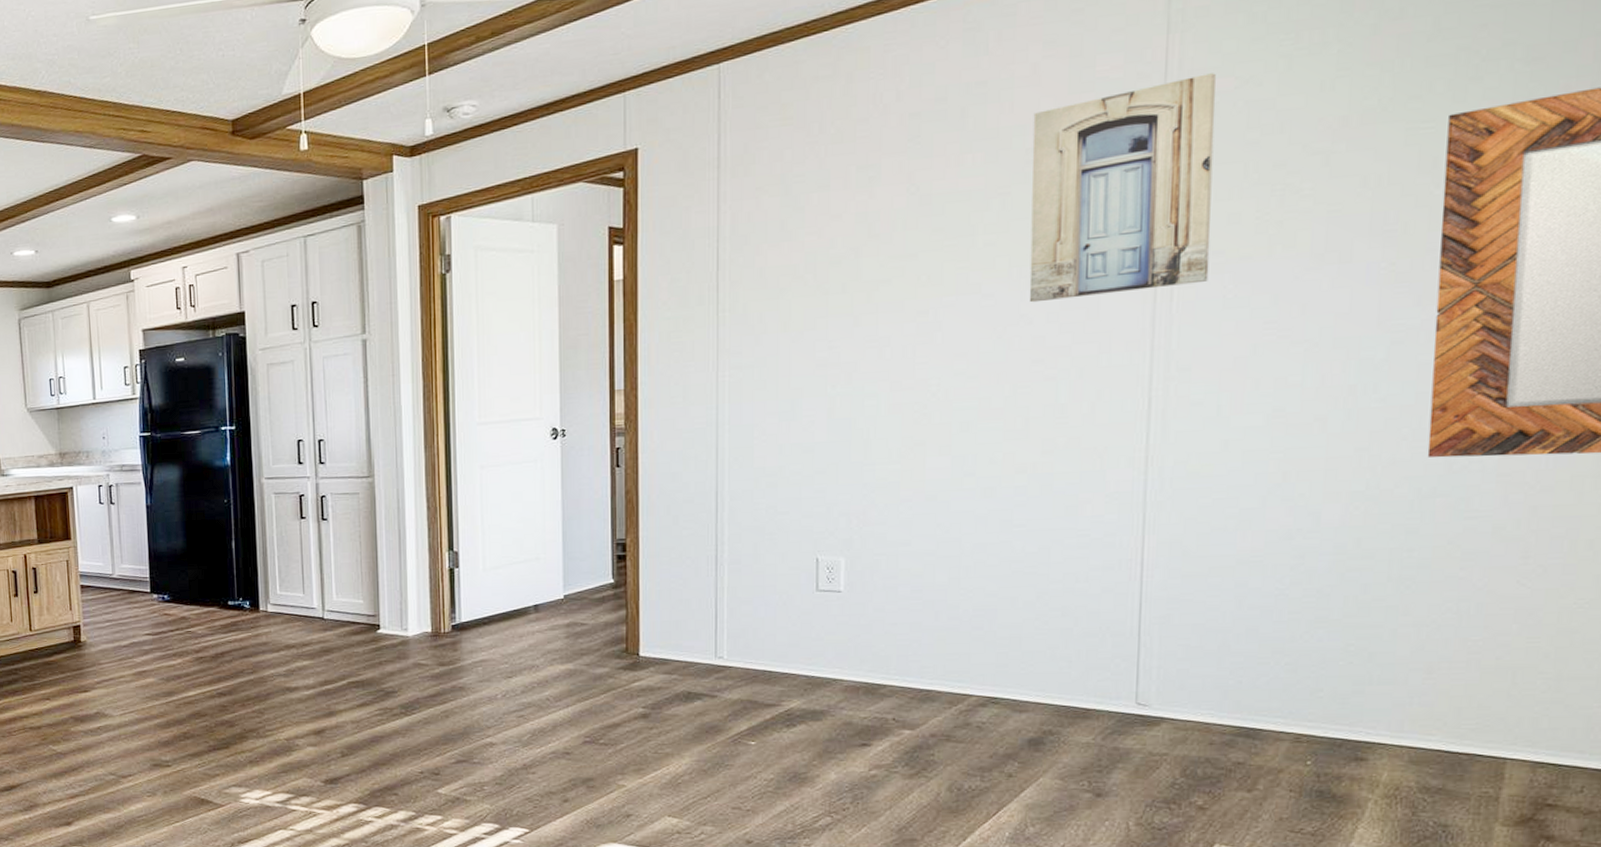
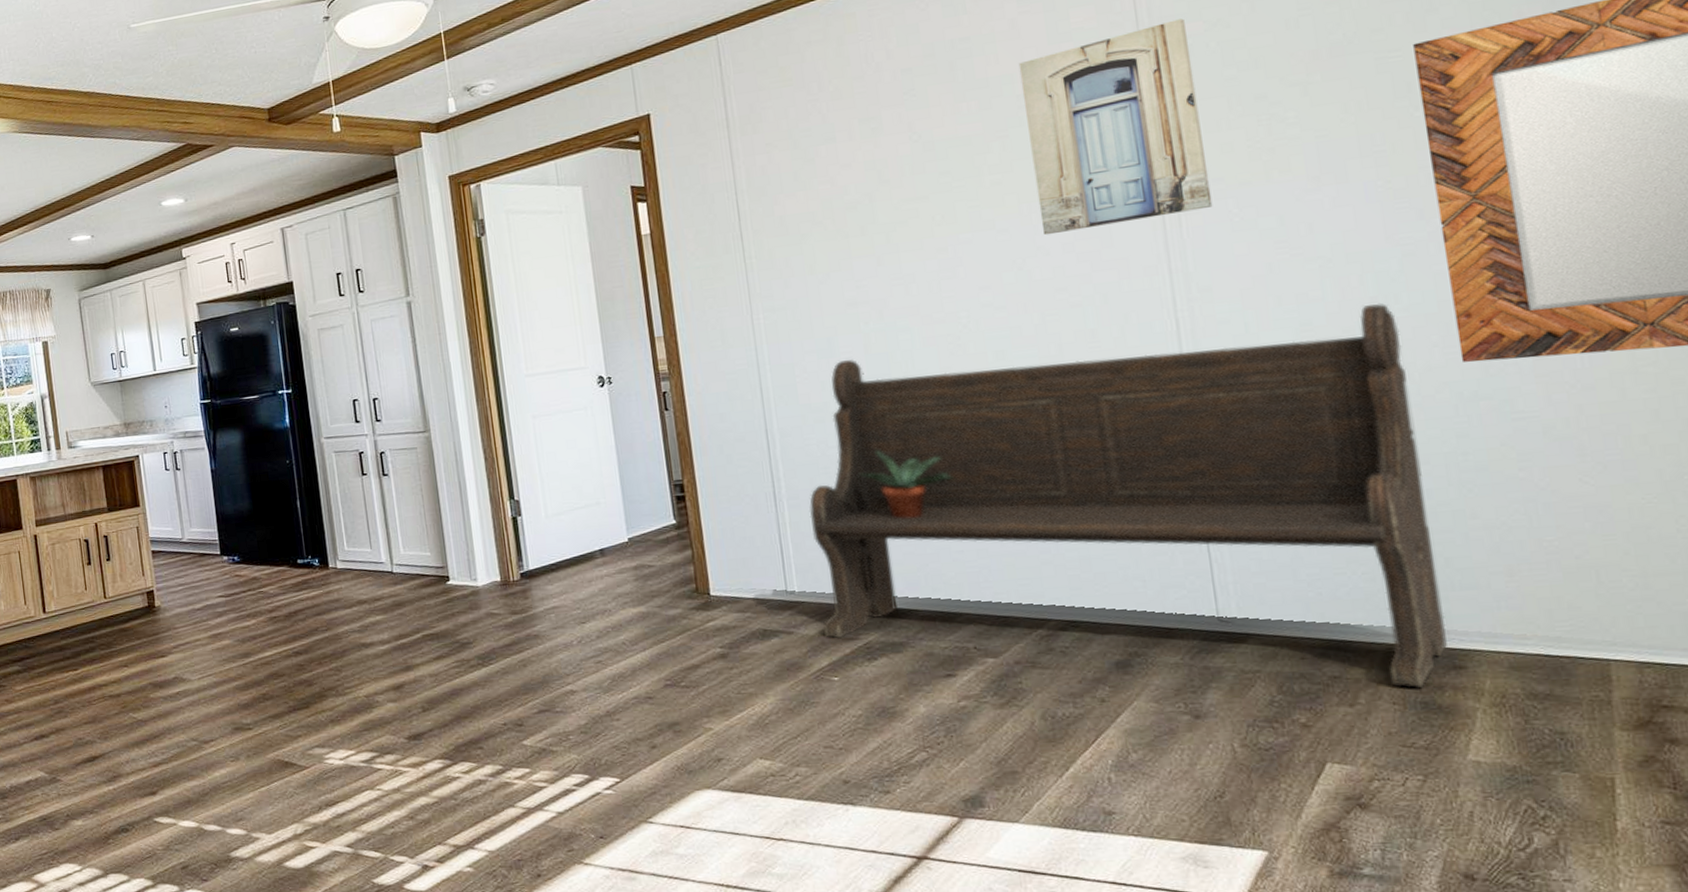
bench: none [746,391,1372,776] -> present [809,303,1447,687]
potted plant: none [804,518,902,589] -> present [859,450,957,519]

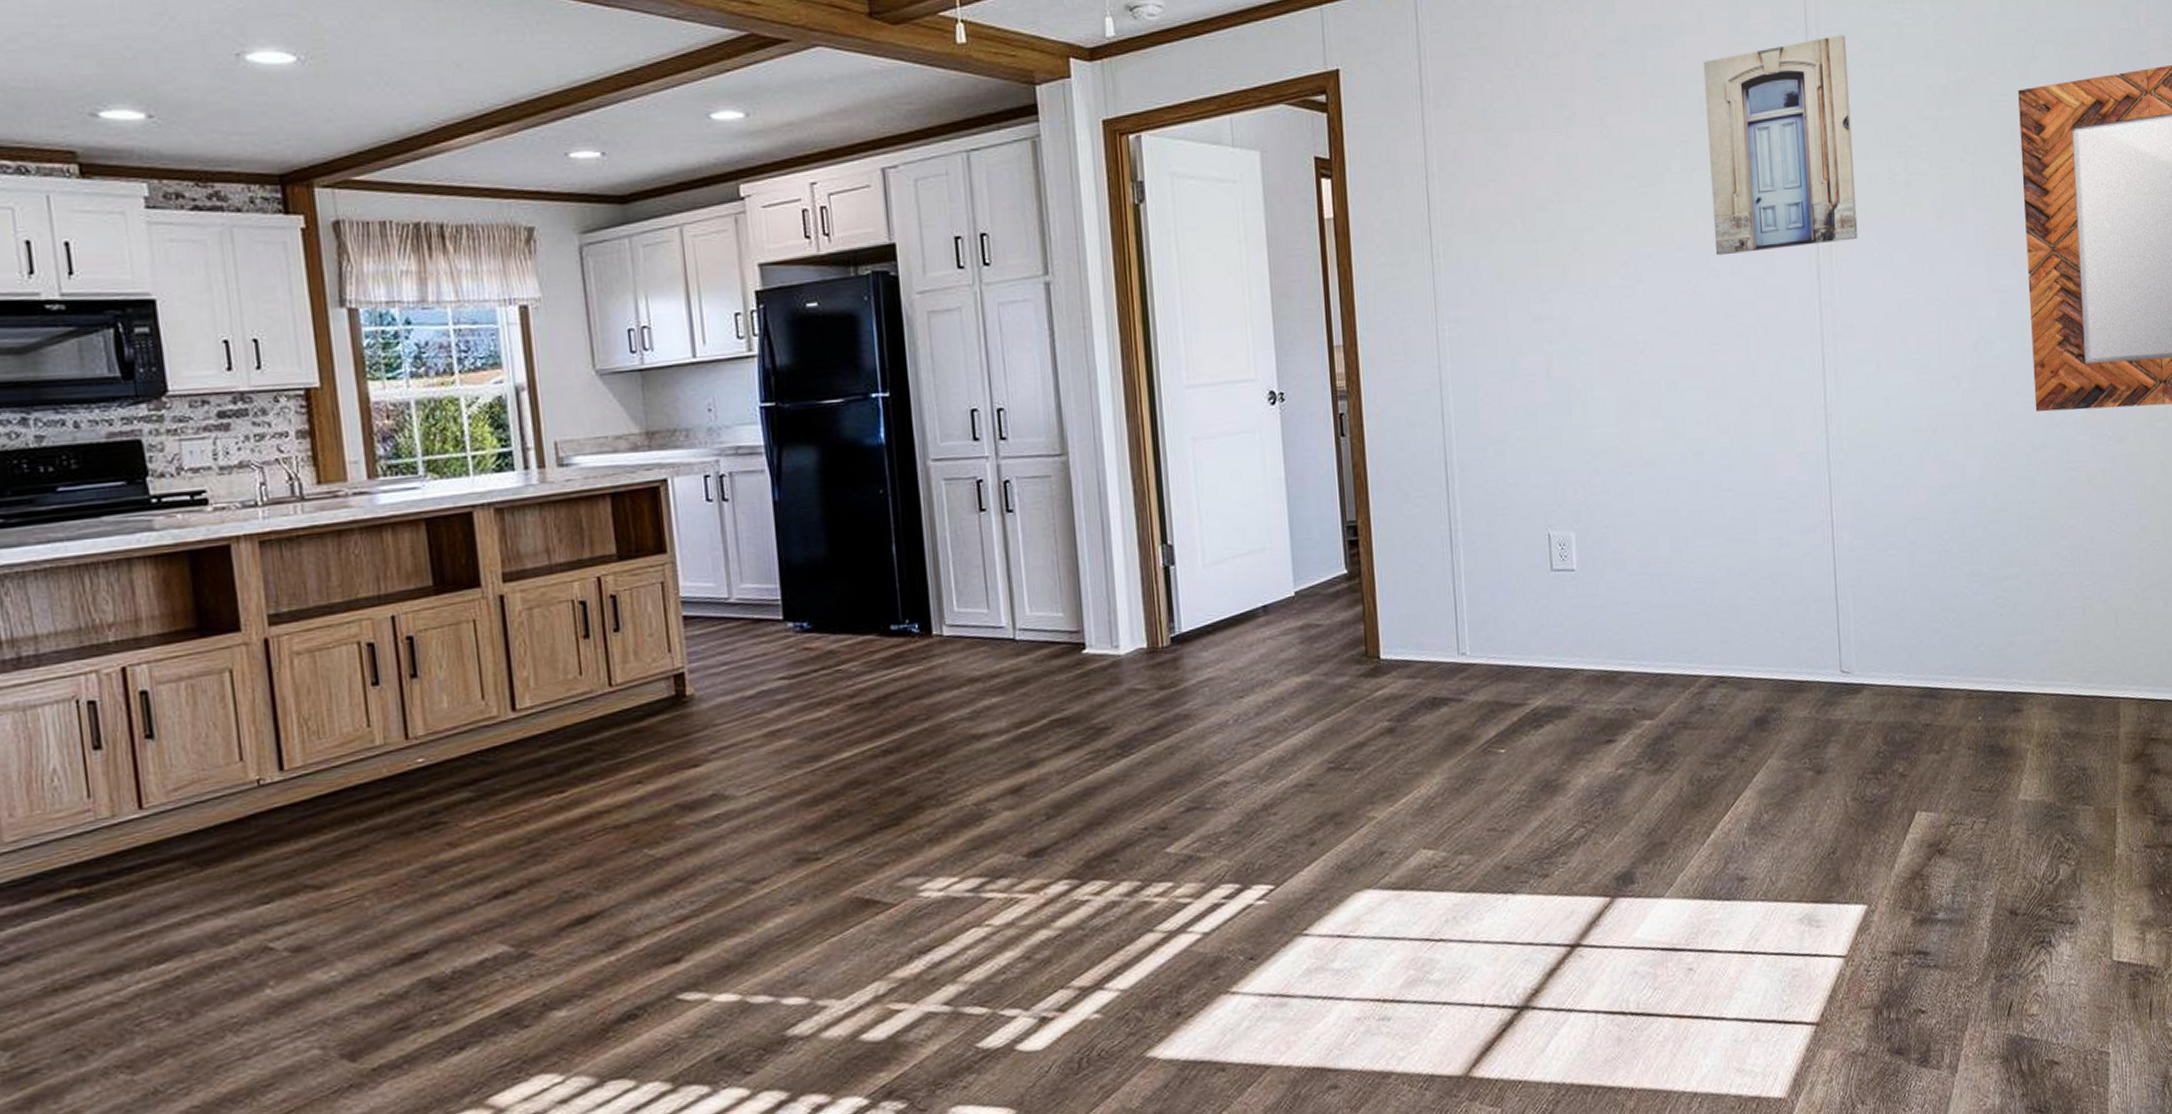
bench: present [809,303,1447,687] -> none [1484,348,2010,732]
potted plant: present [859,450,957,519] -> none [1535,488,1627,567]

